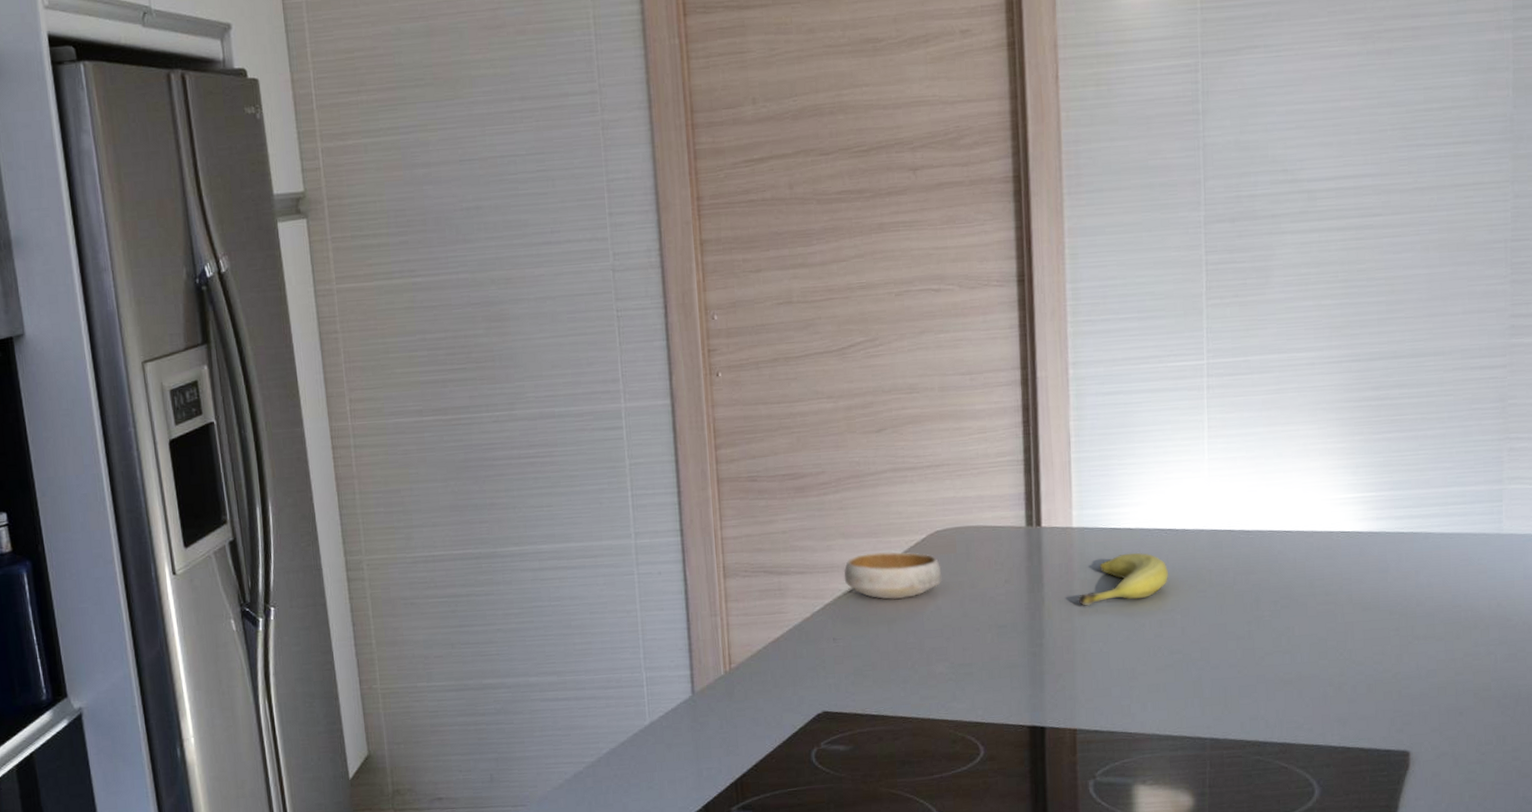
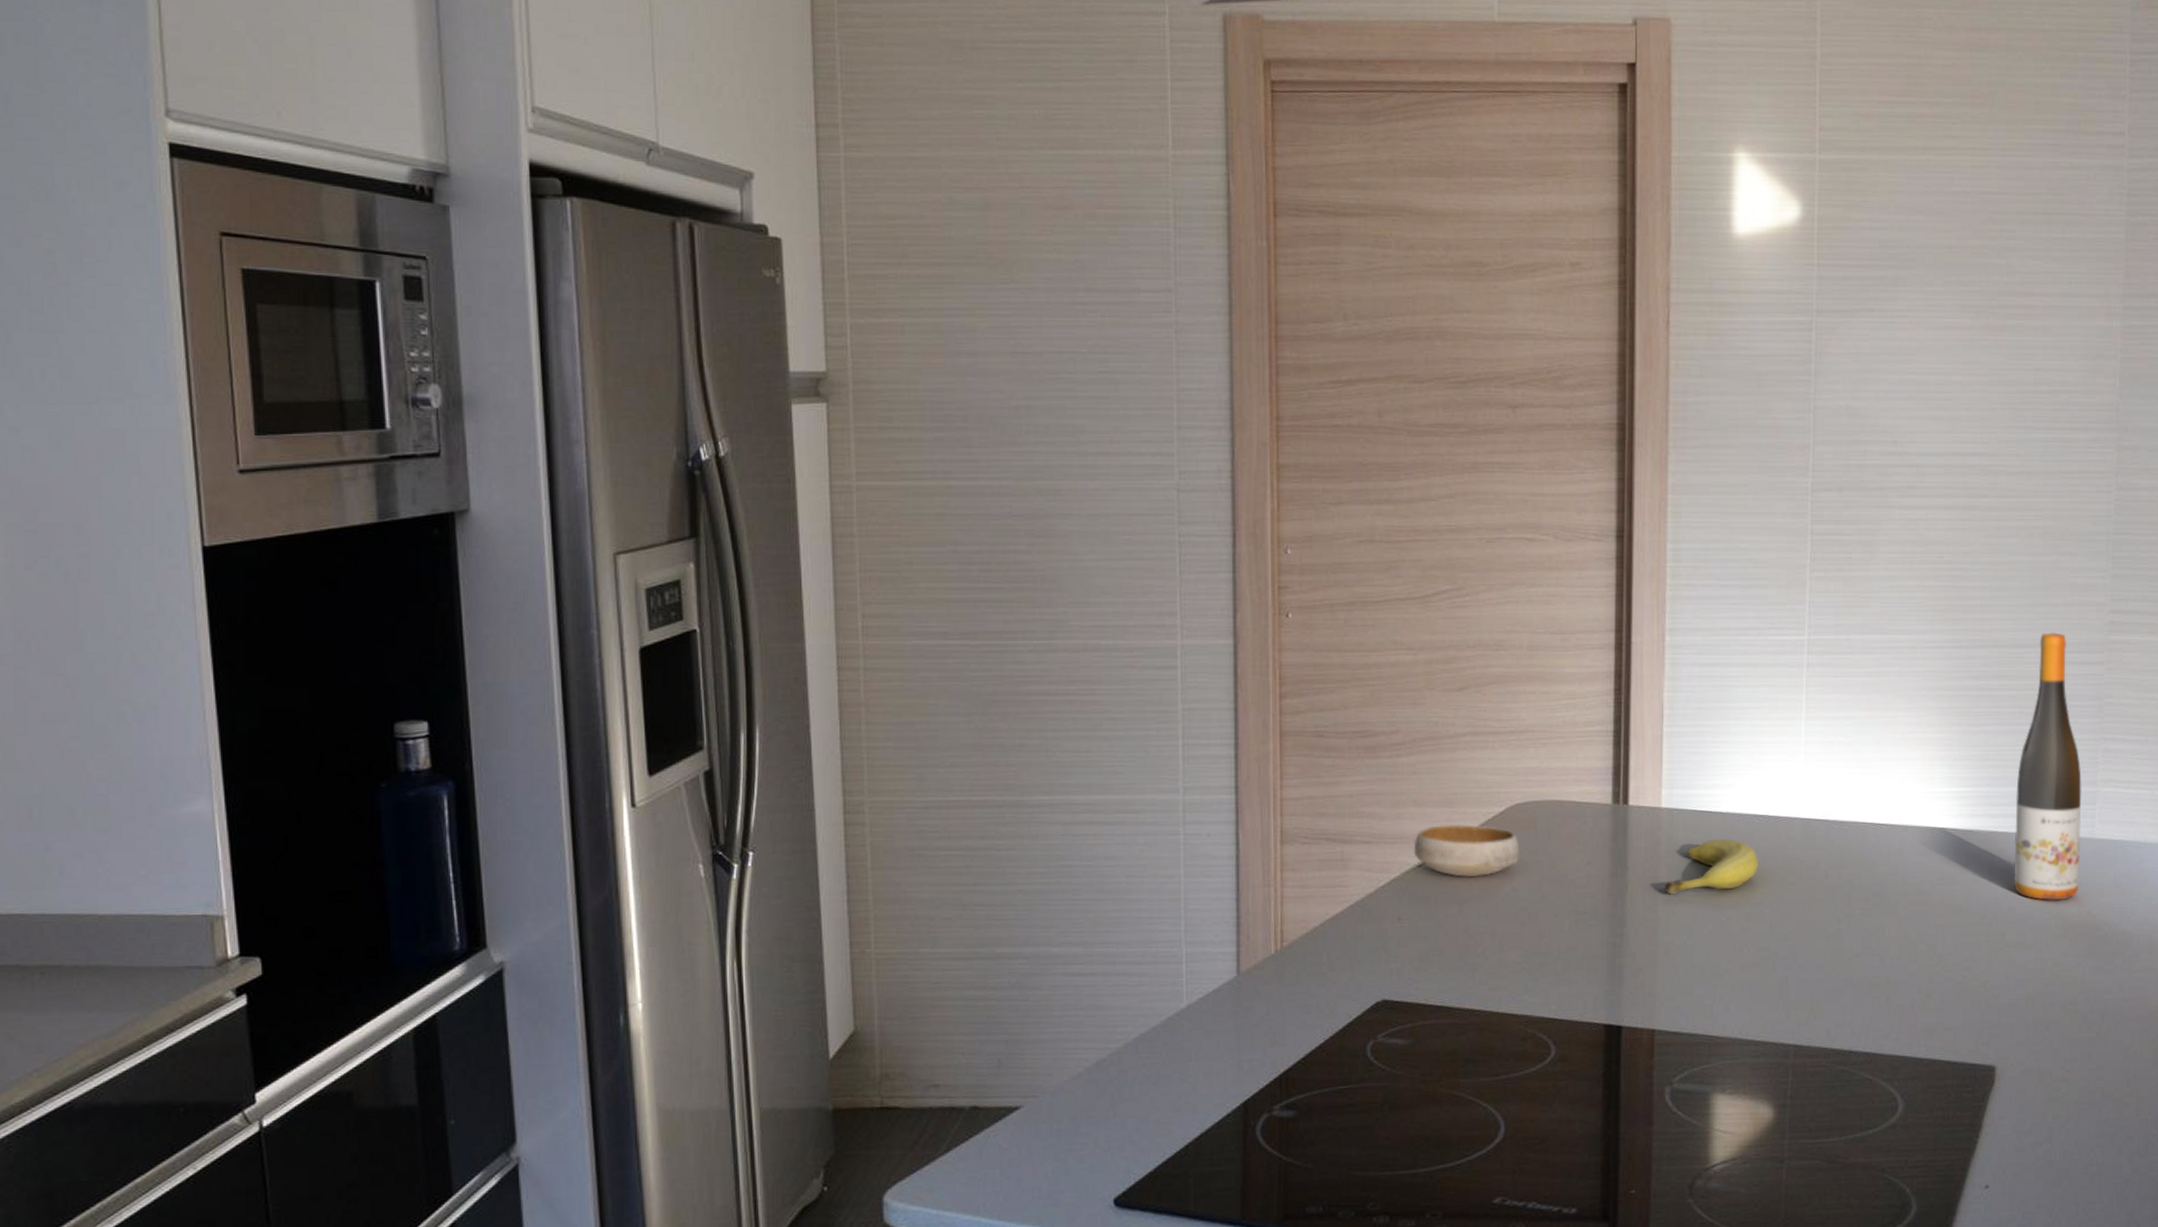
wine bottle: none [1420,340,1489,595] -> present [2013,632,2082,901]

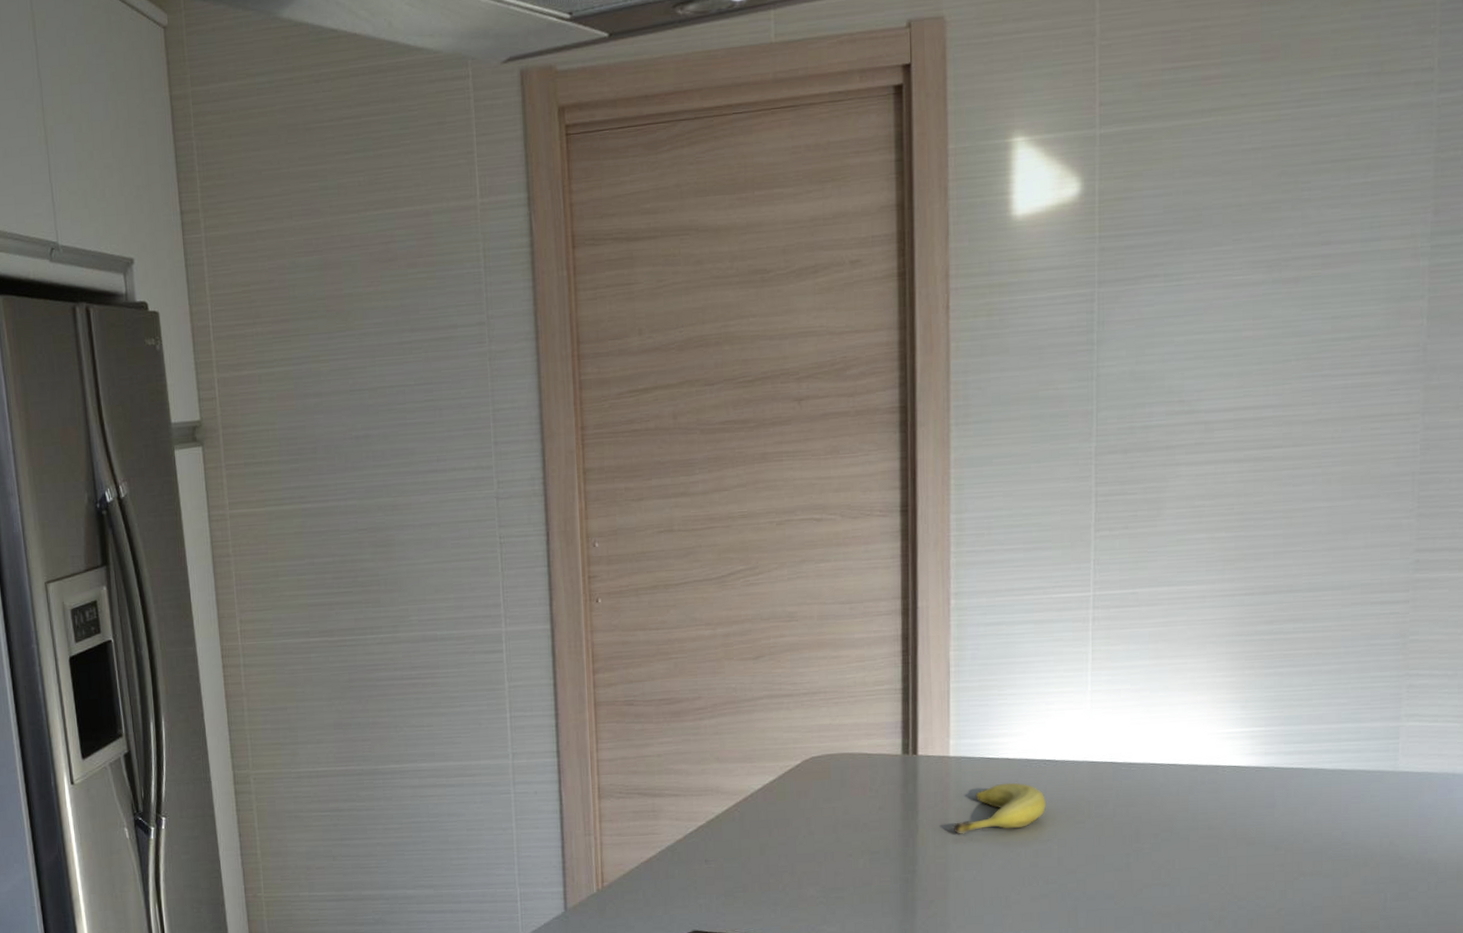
bowl: present [1413,824,1520,878] -> none [717,777,816,824]
wine bottle: present [2013,632,2082,901] -> none [1309,574,1384,832]

